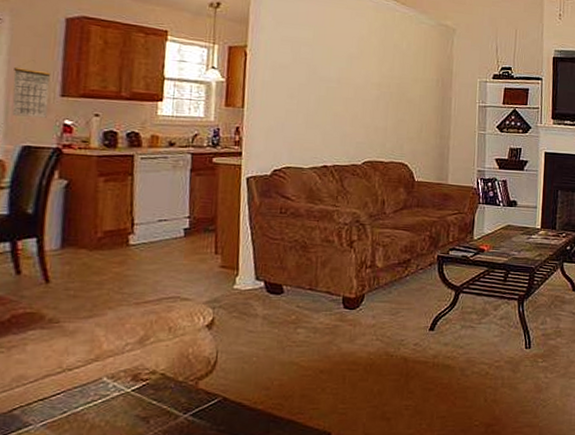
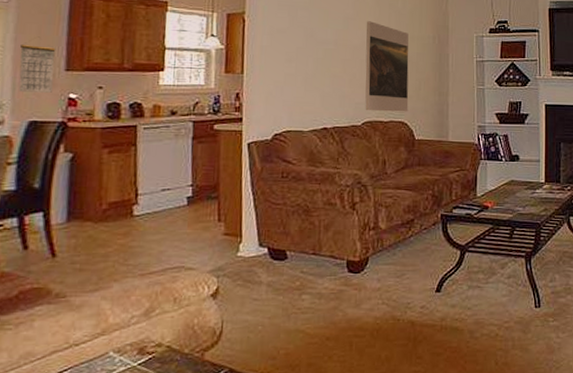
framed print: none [366,61,412,154] -> present [365,21,409,112]

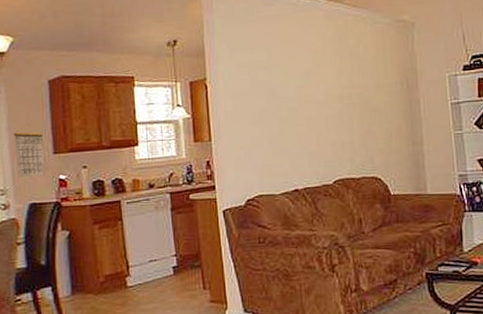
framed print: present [365,21,409,112] -> none [328,72,381,169]

